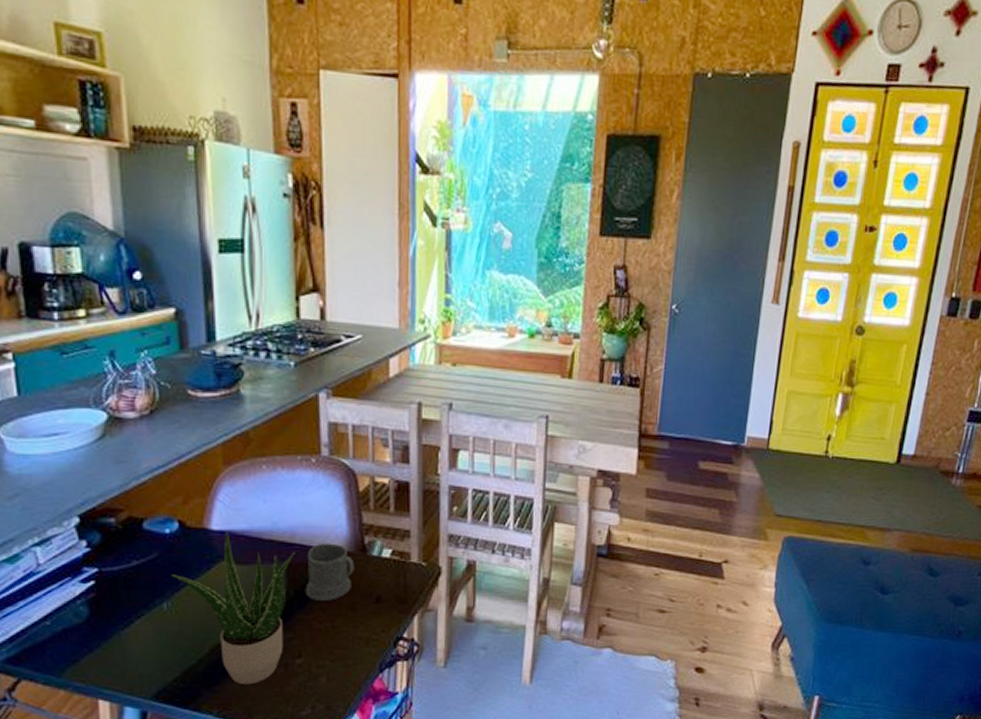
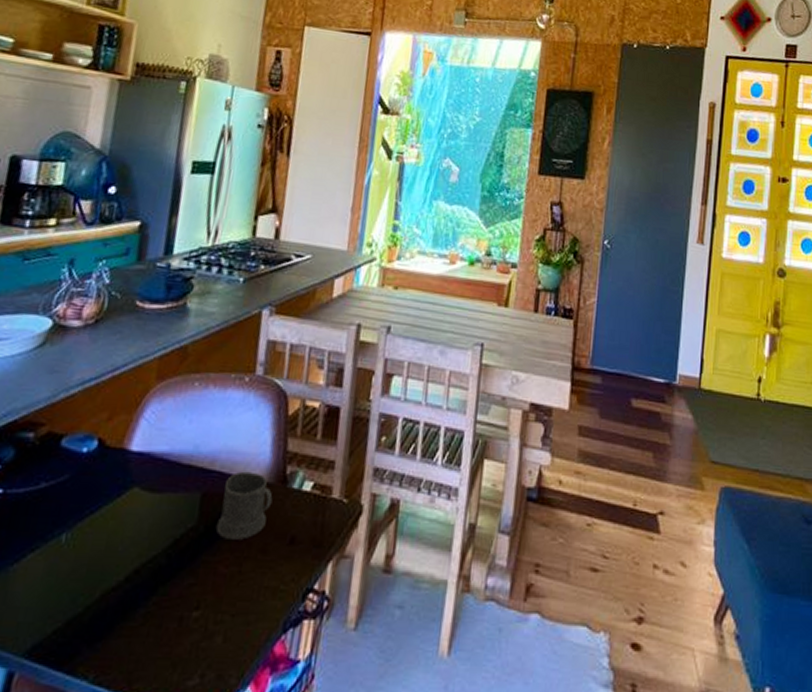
potted plant: present [171,531,295,685] -> none [77,453,213,643]

